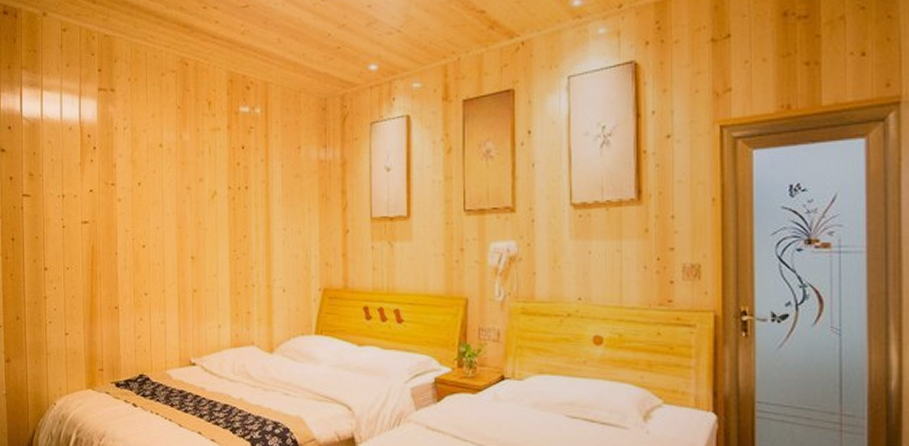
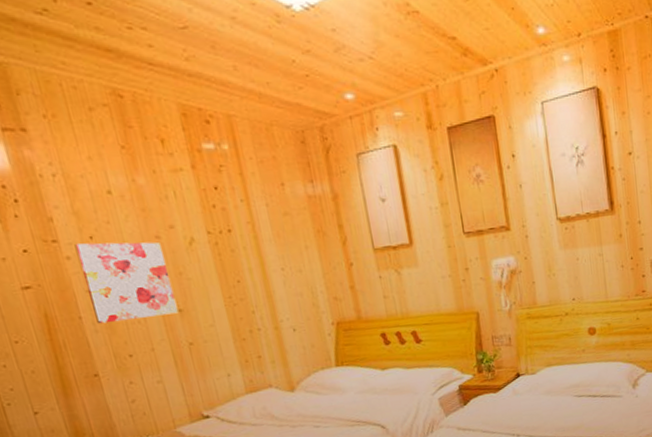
wall art: none [126,188,191,261] -> present [74,242,179,324]

